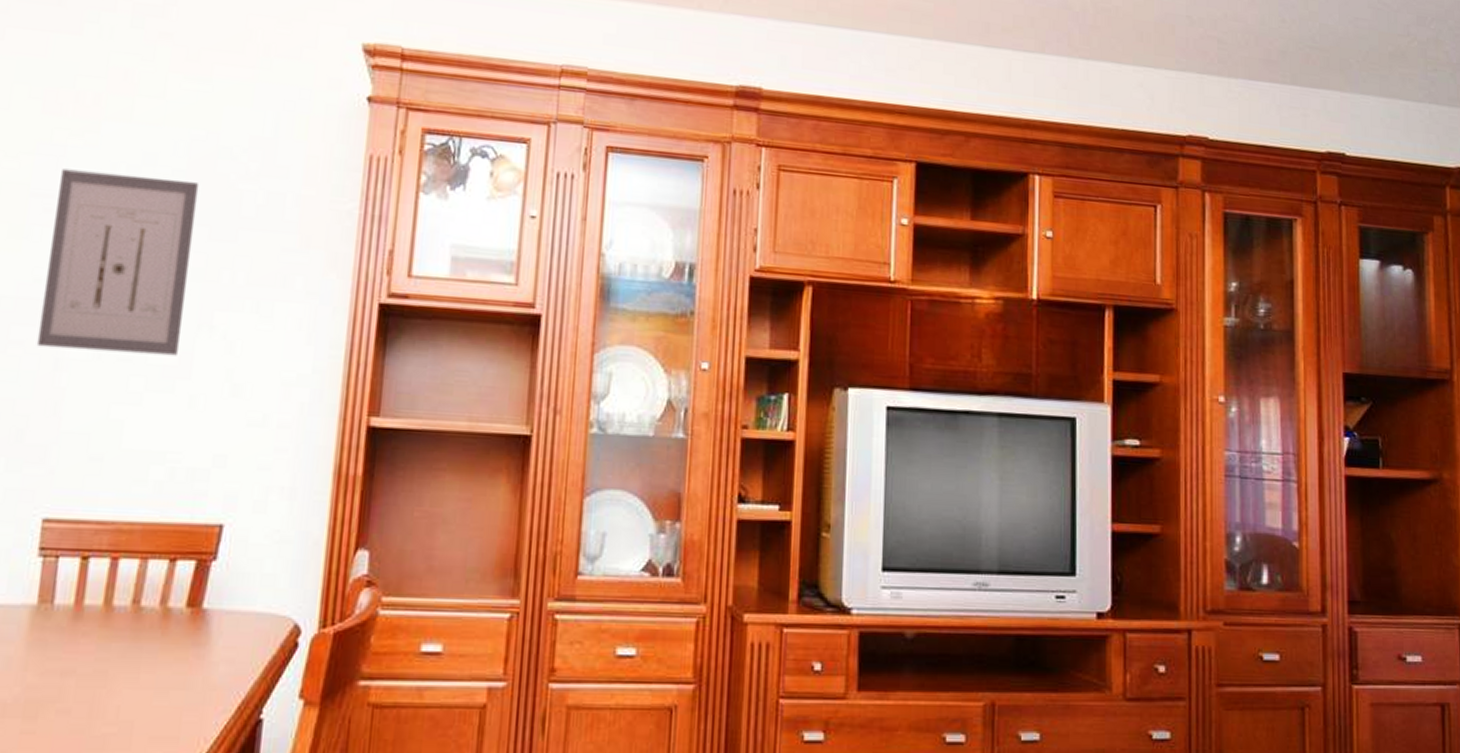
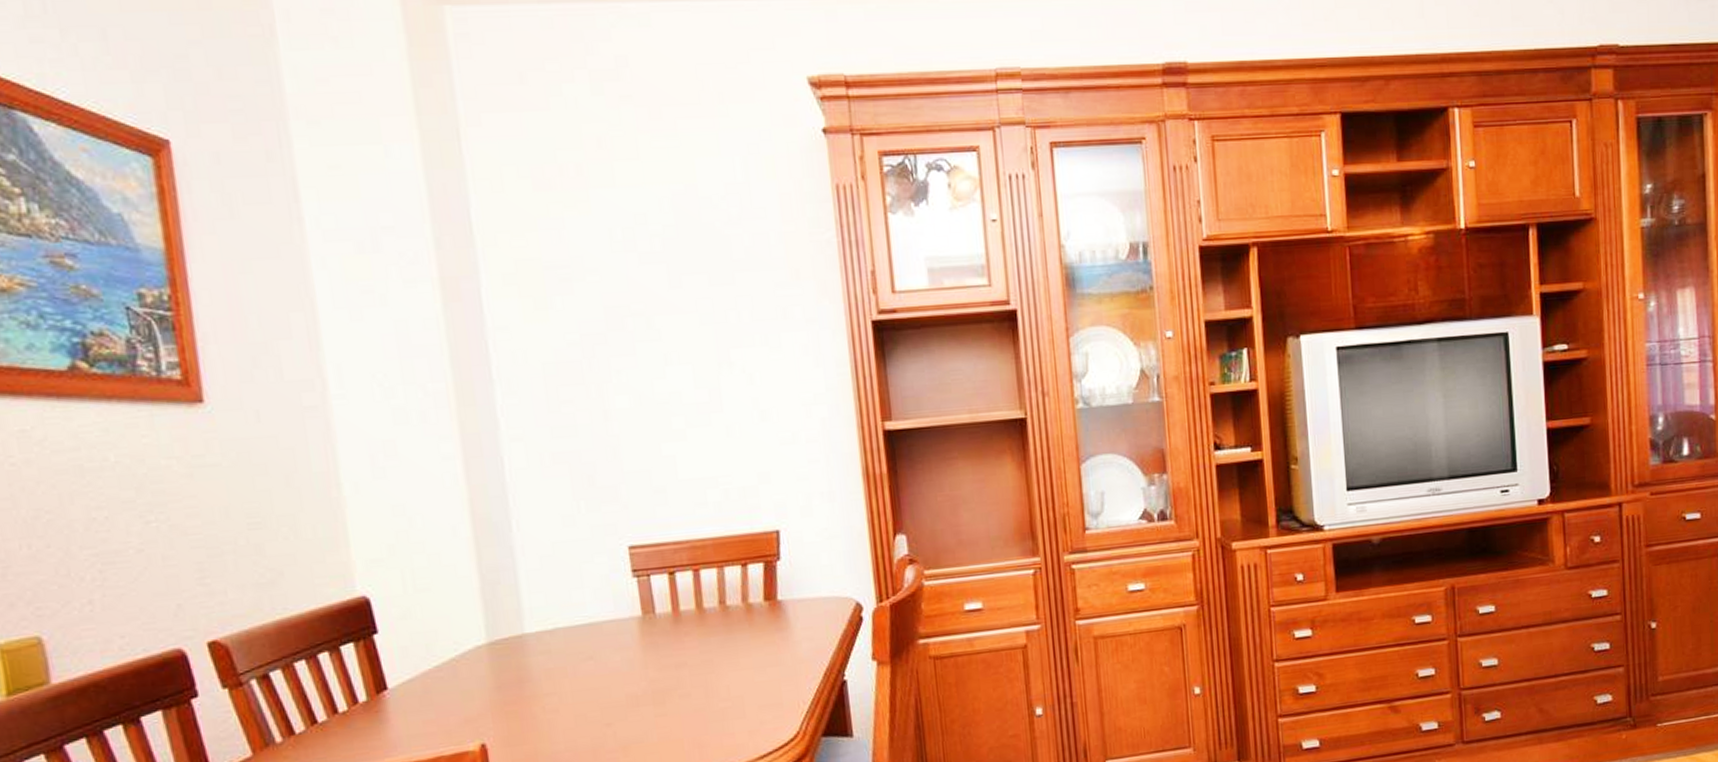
wall art: present [36,169,200,356] -> none [566,234,707,403]

